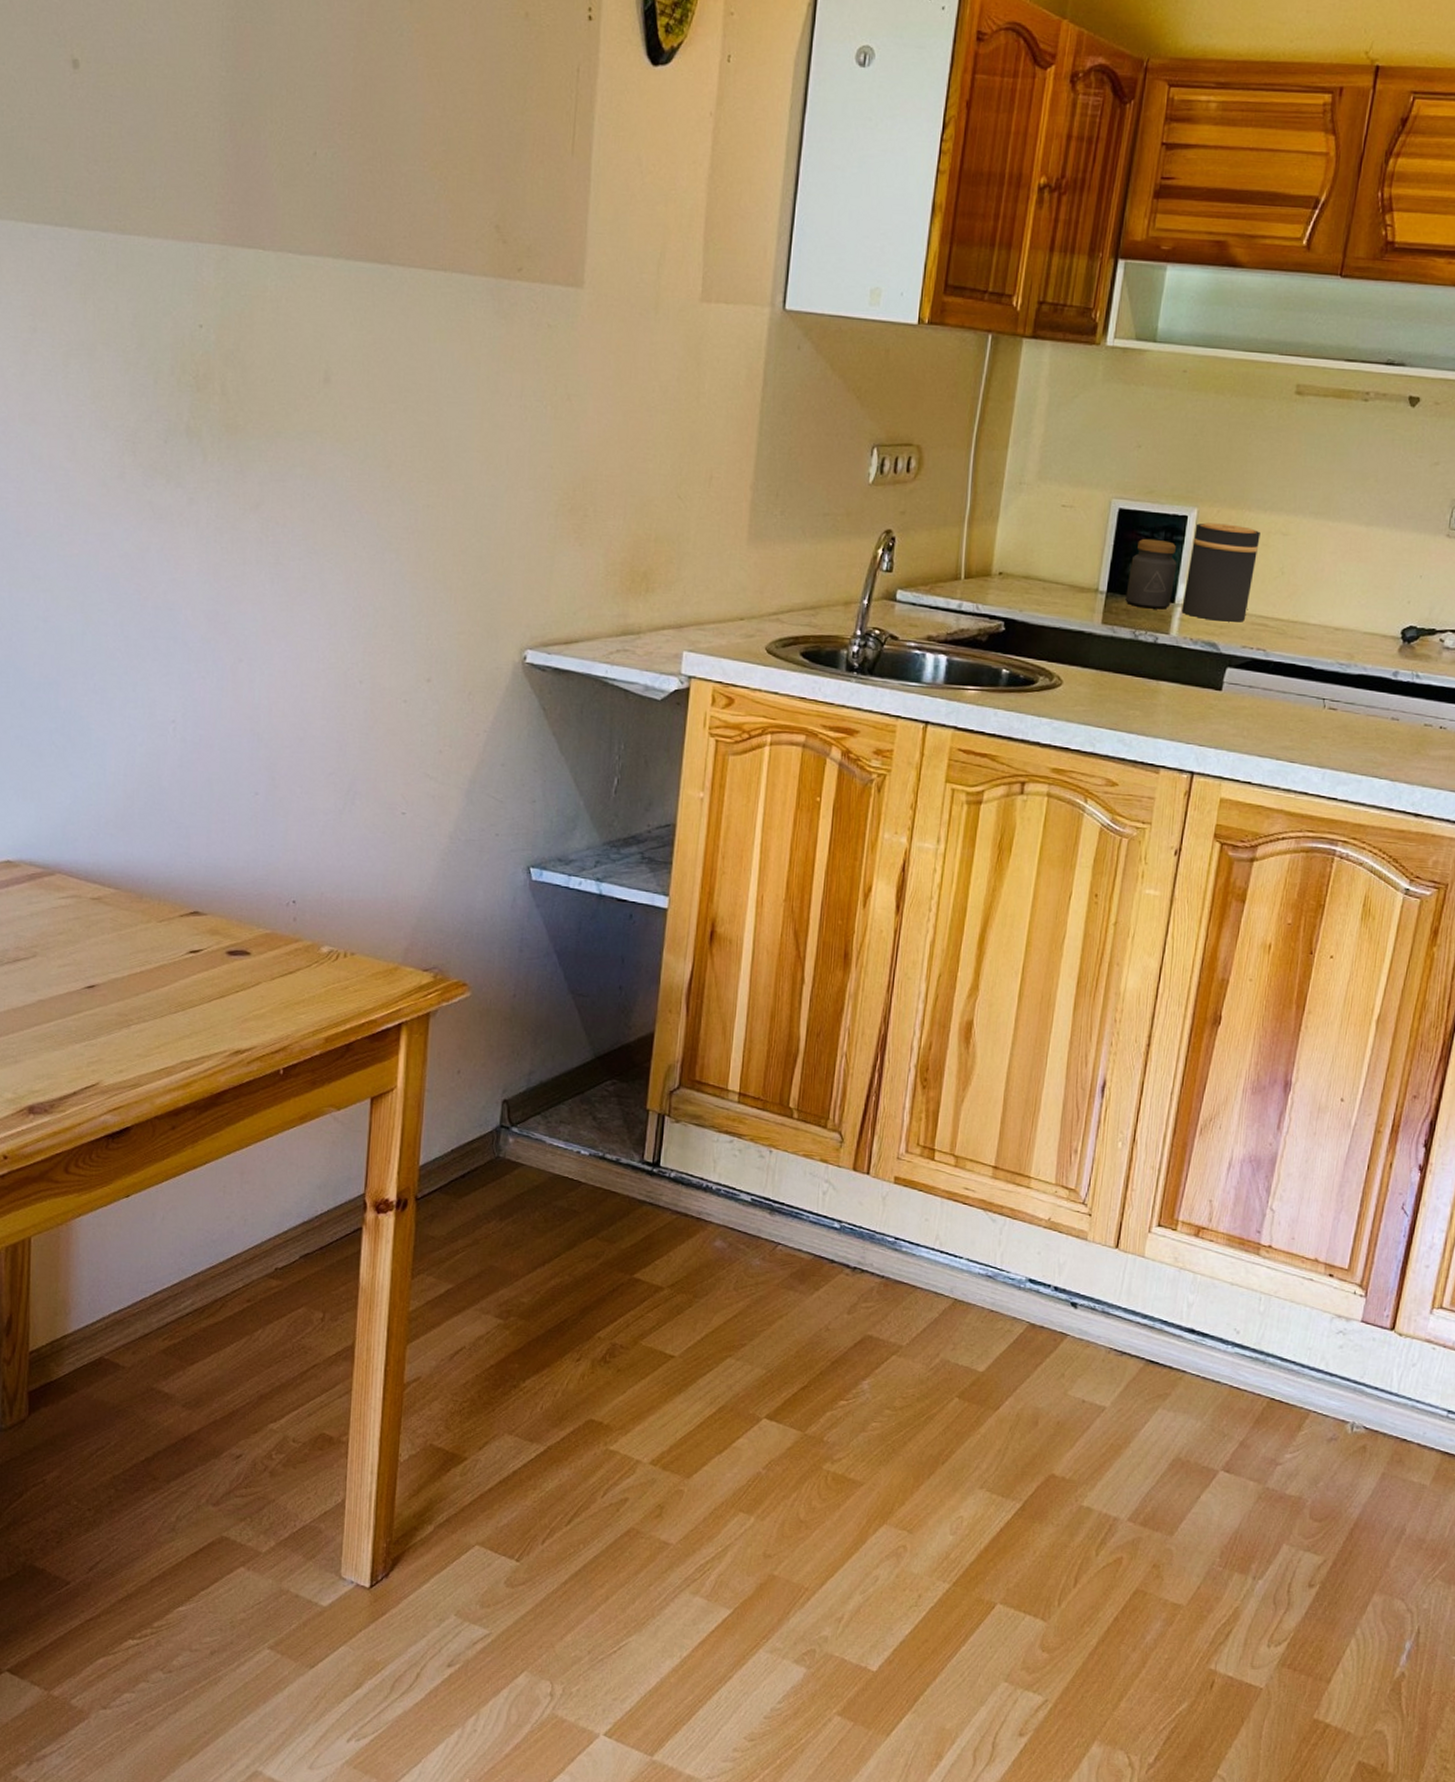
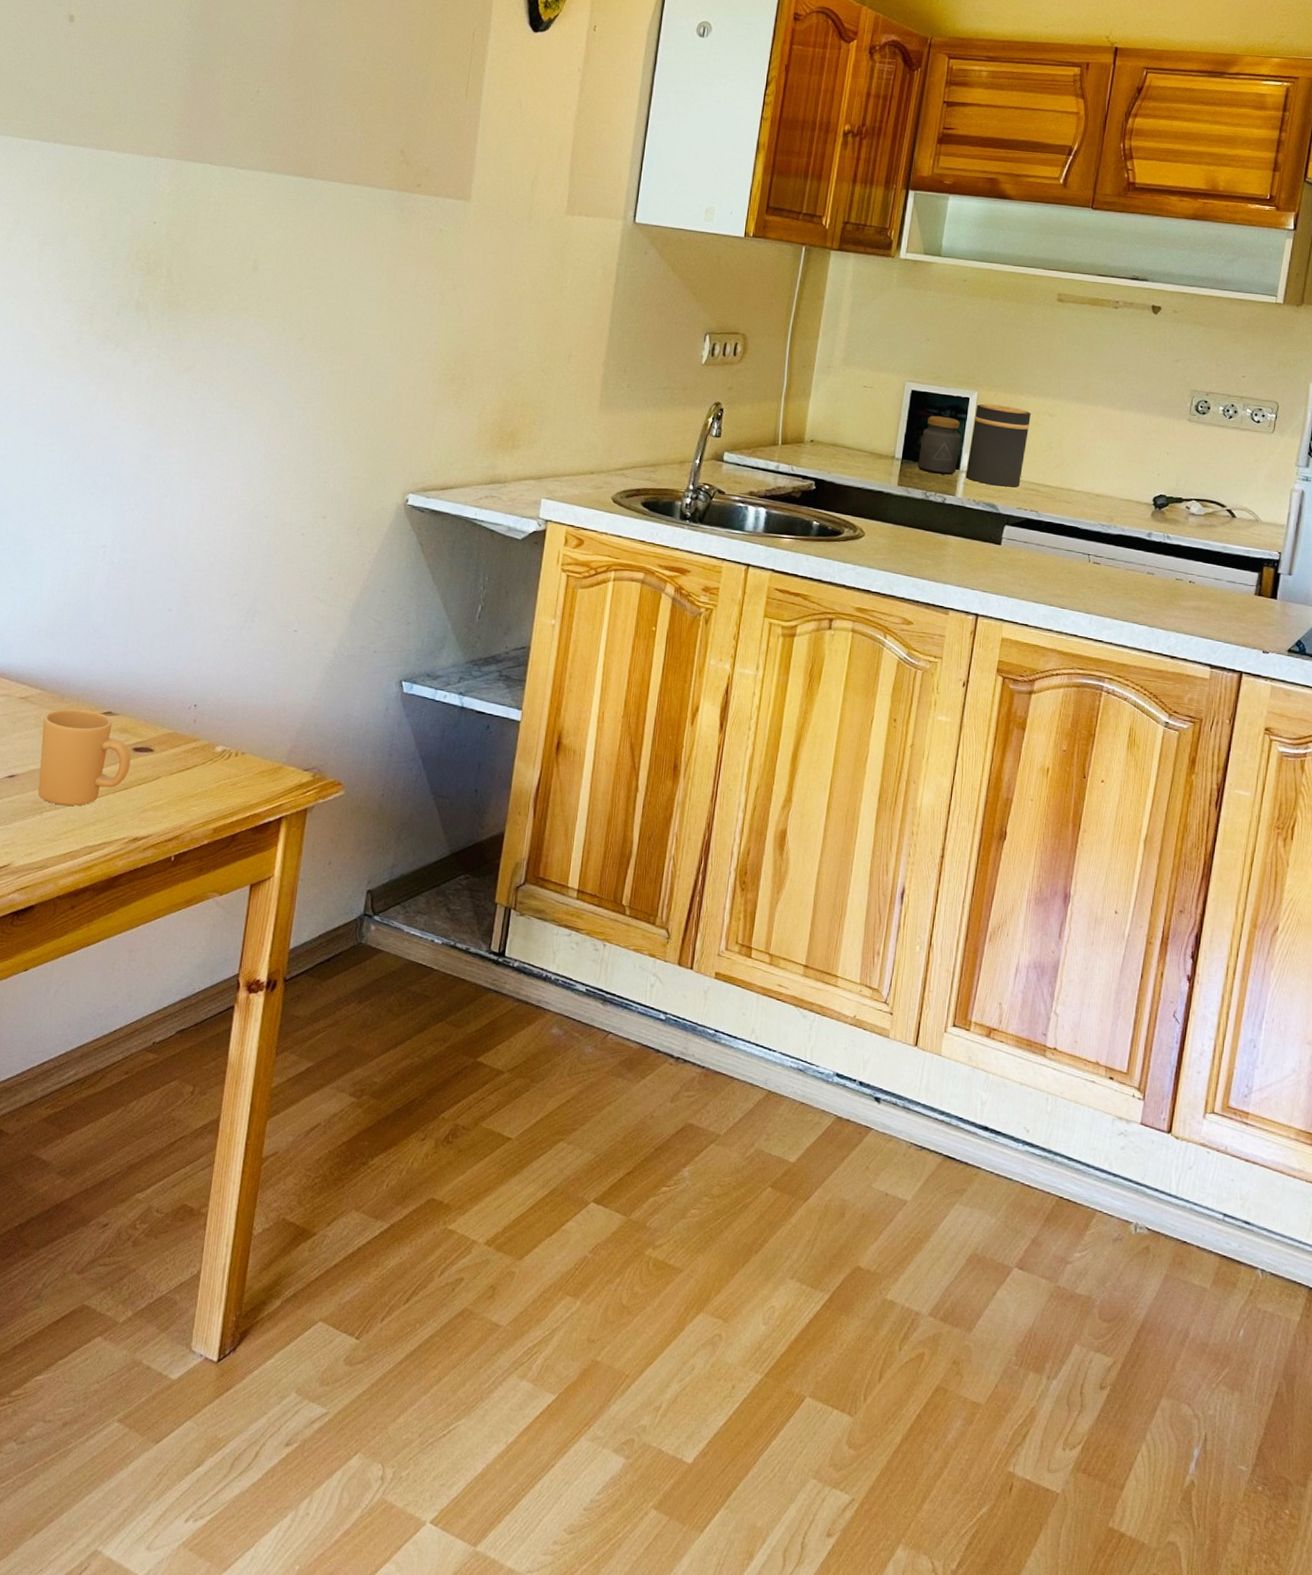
mug: none [121,909,225,1018] -> present [38,708,131,806]

